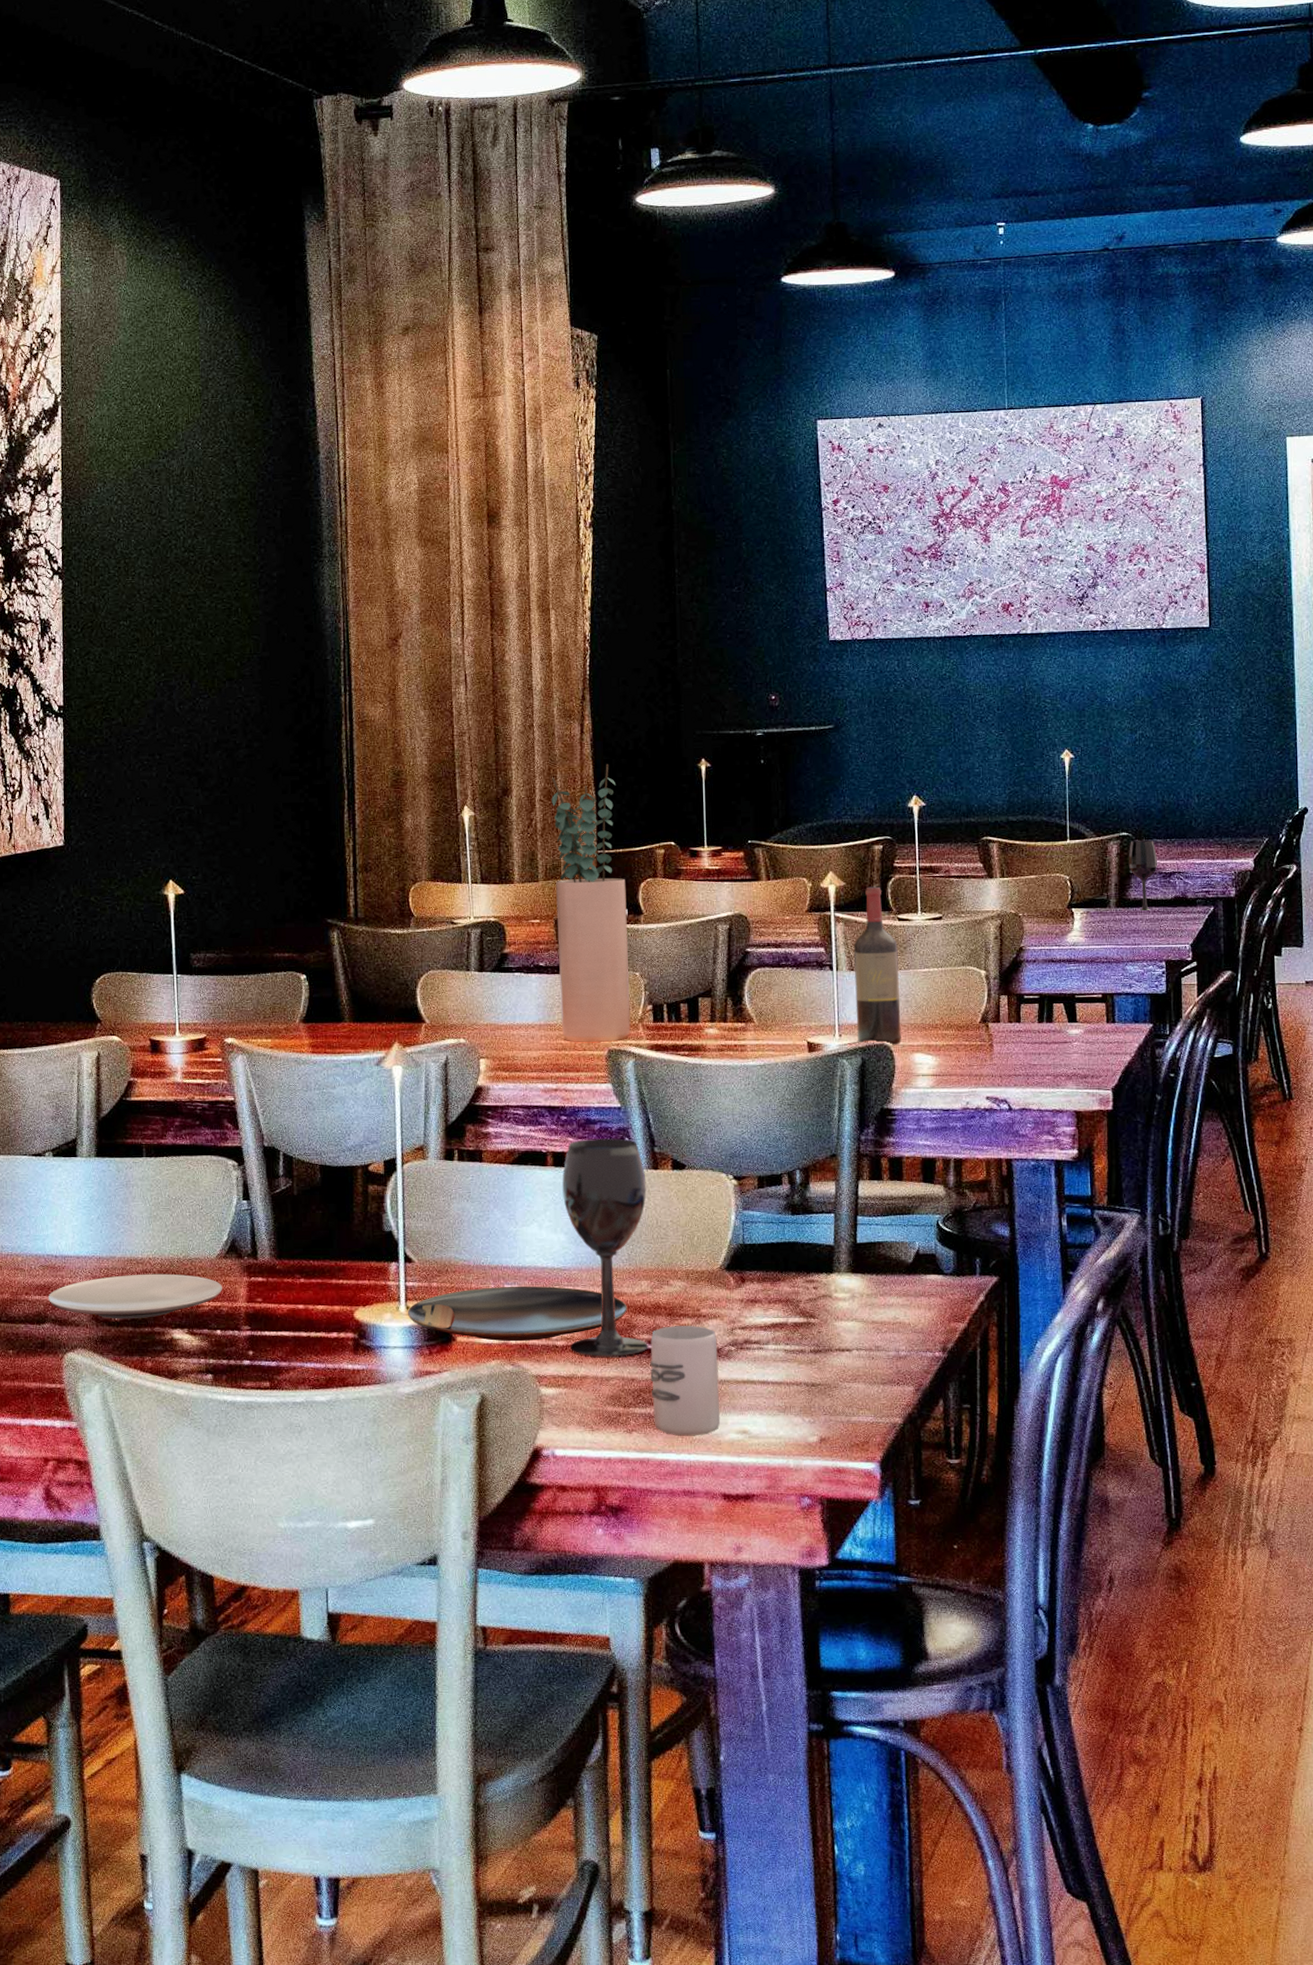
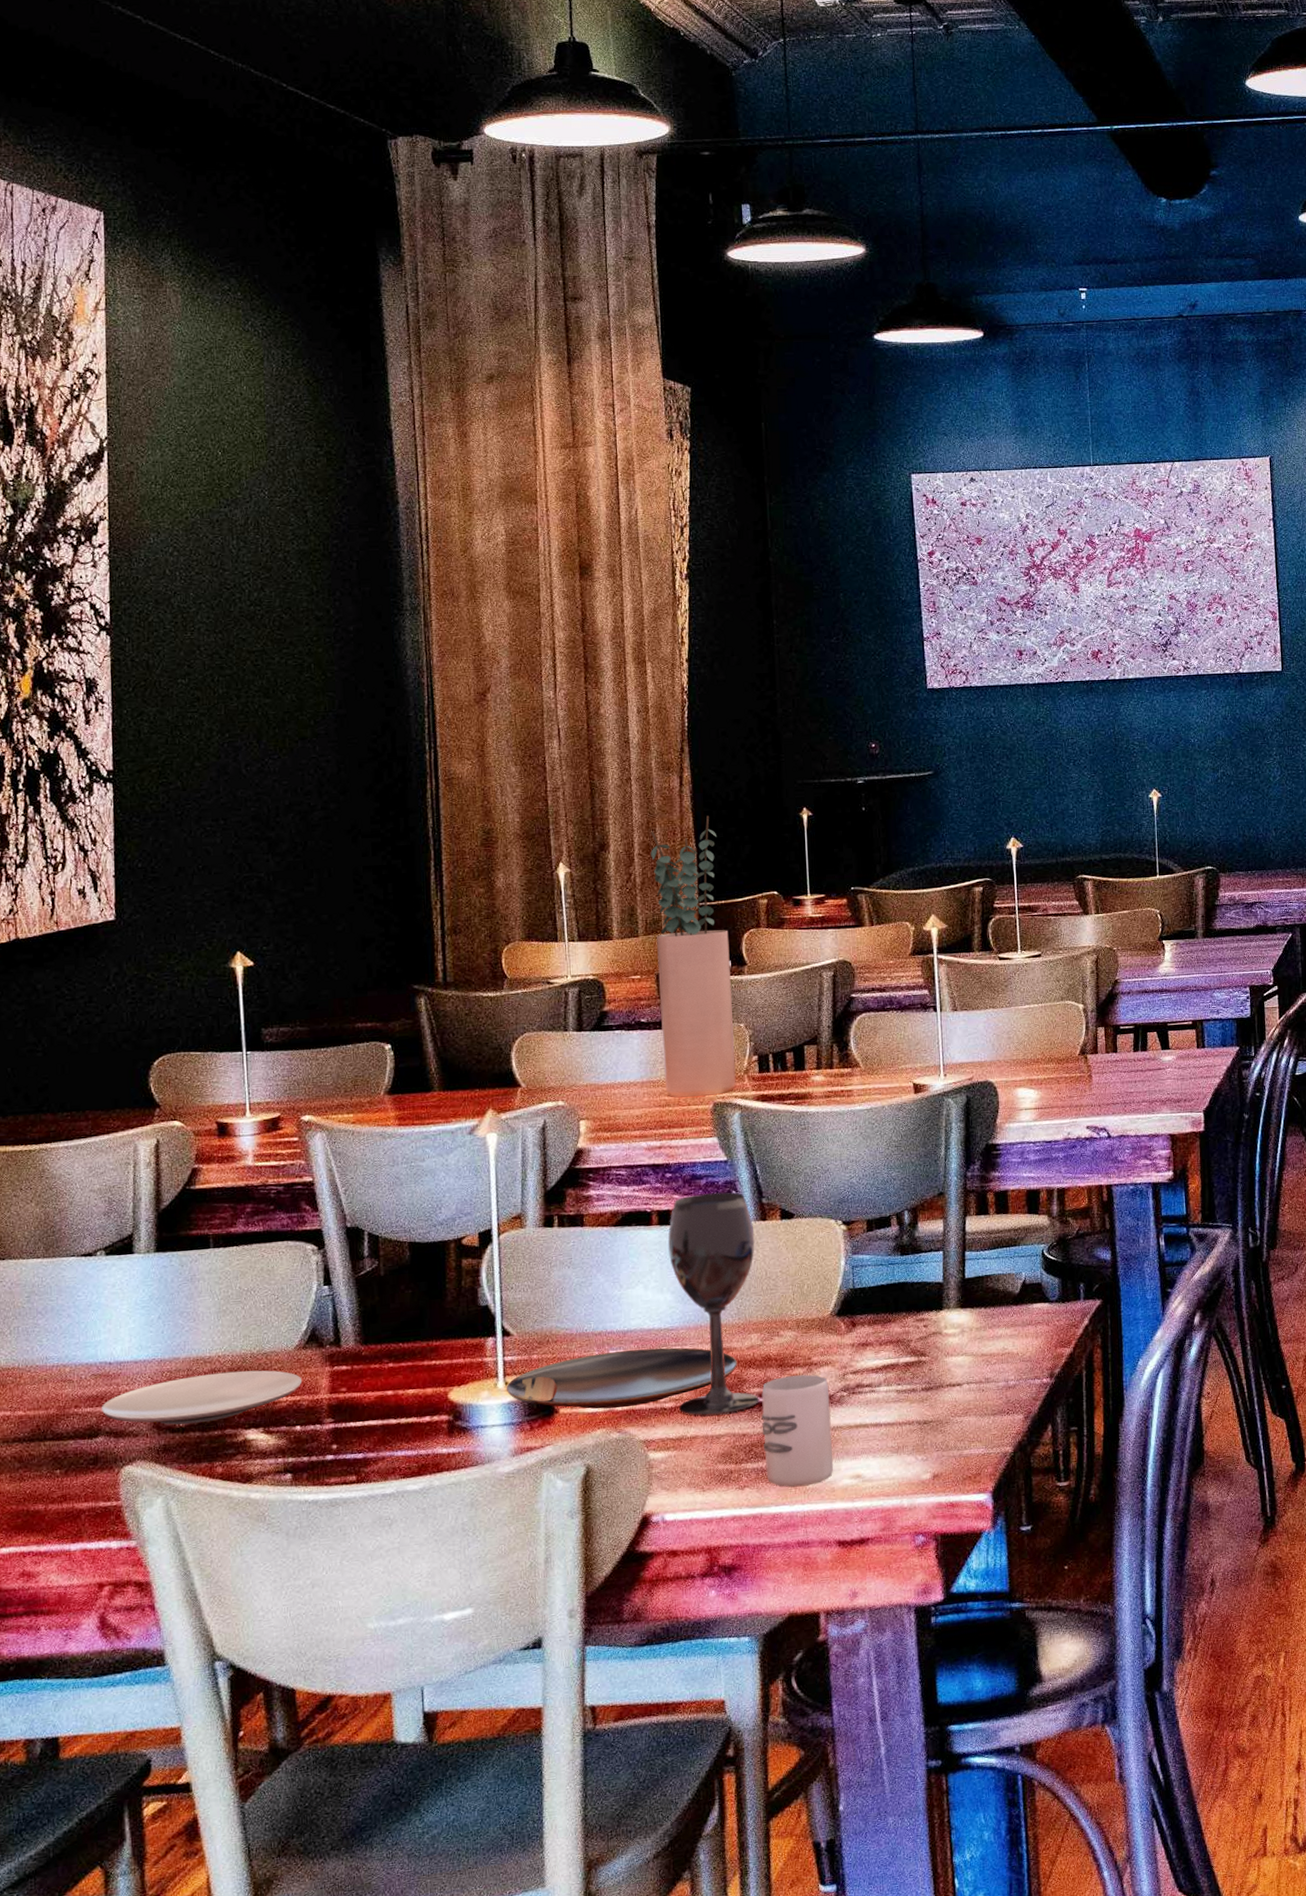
wine bottle: present [854,886,901,1046] -> none [957,927,1005,1082]
wine glass: present [1128,840,1157,910] -> none [1213,873,1240,940]

